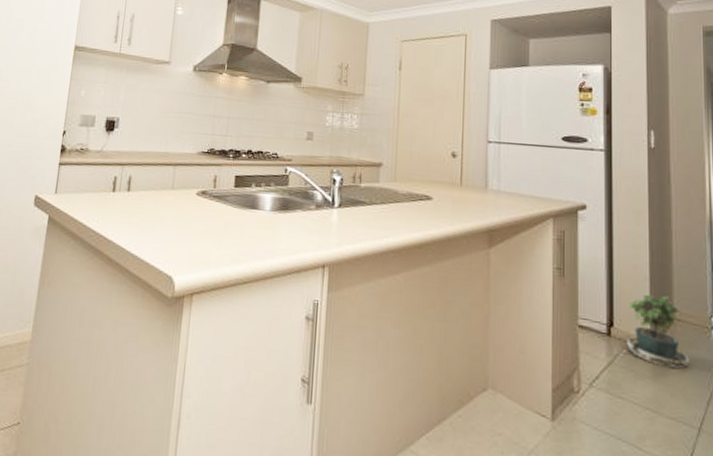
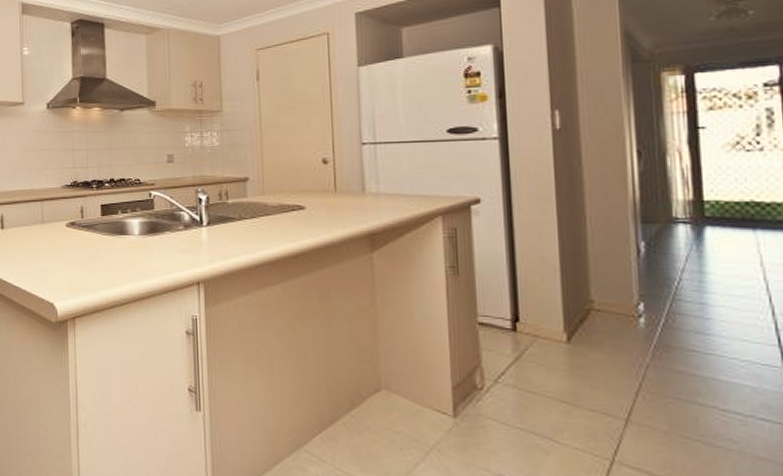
potted plant: present [615,294,691,370] -> none [523,286,614,361]

